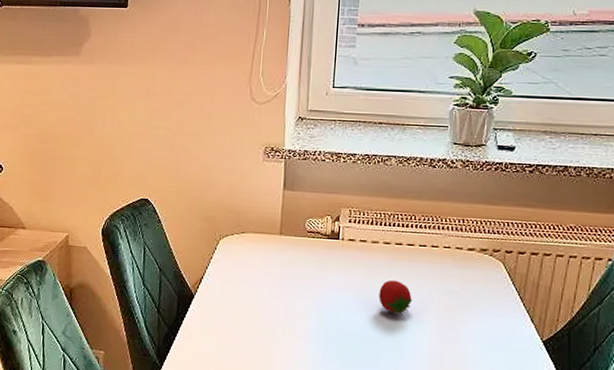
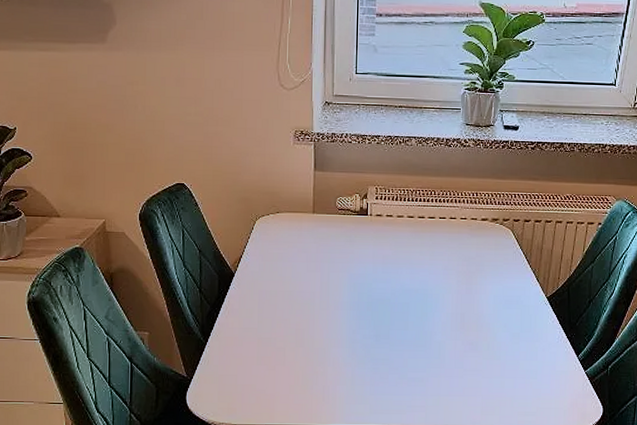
fruit: present [379,279,413,316] -> none [405,250,436,283]

